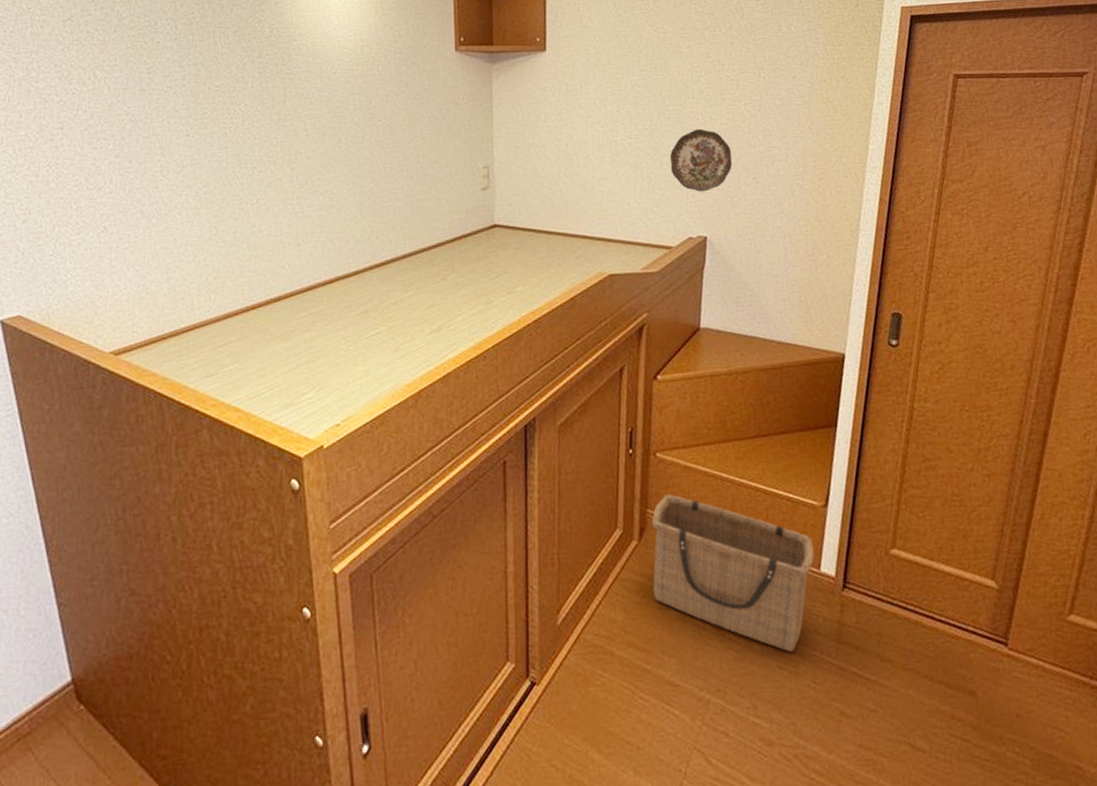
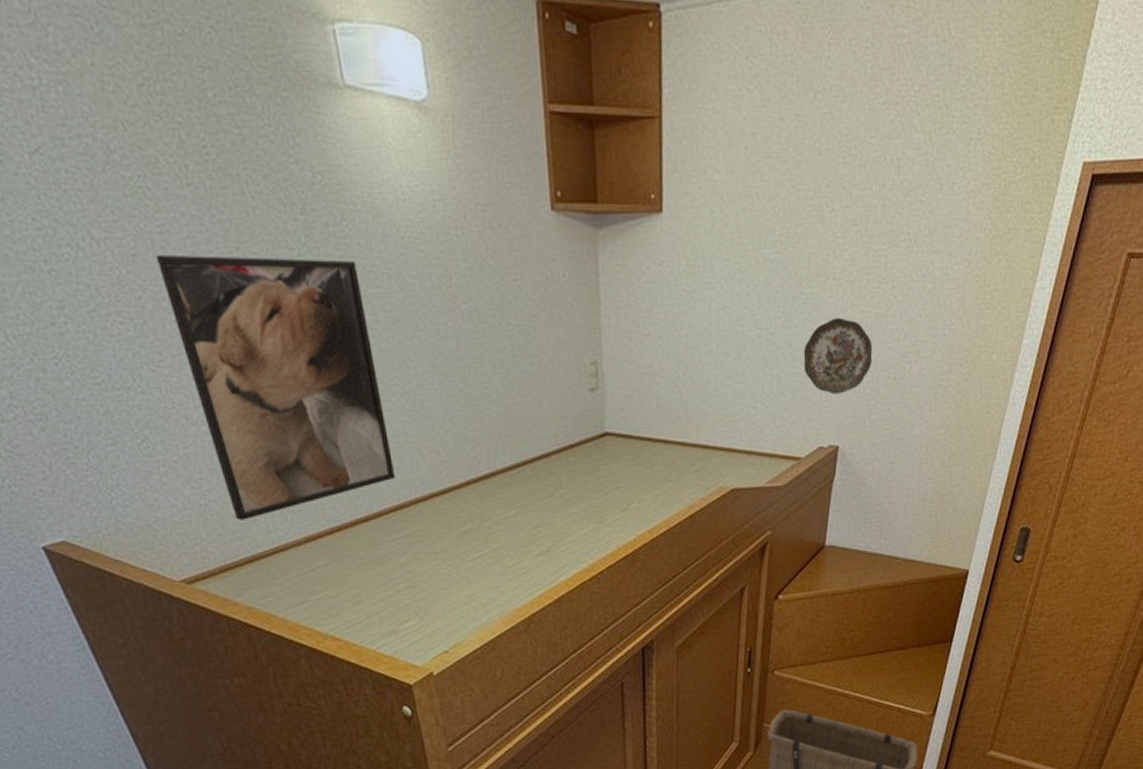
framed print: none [141,88,309,299] -> present [155,254,396,520]

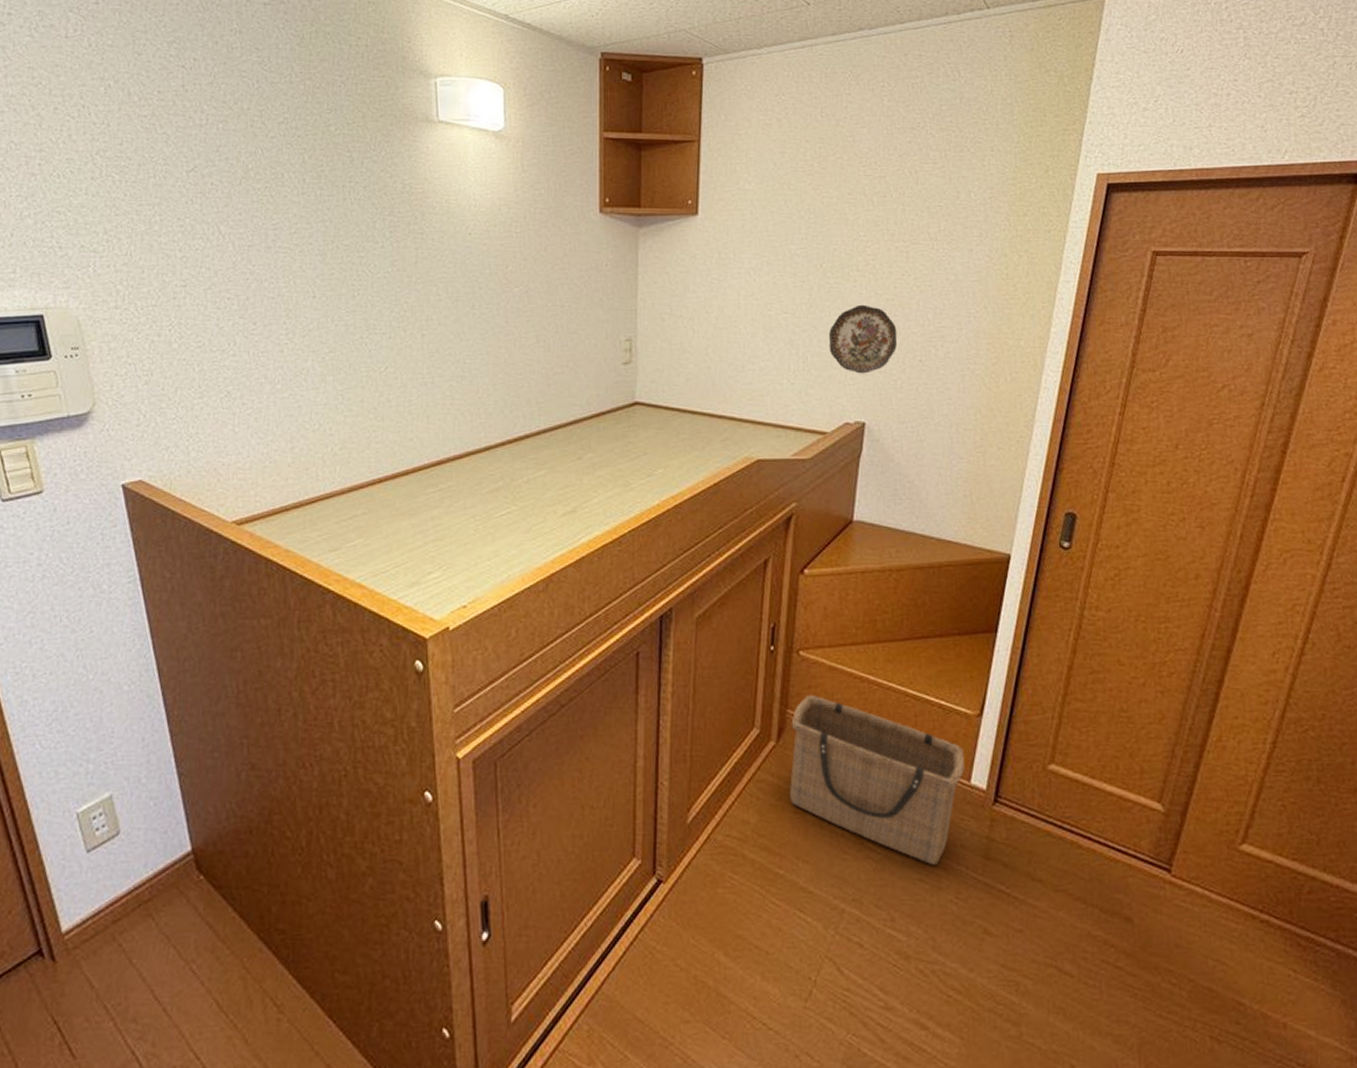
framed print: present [155,254,396,520] -> none [266,245,438,469]

